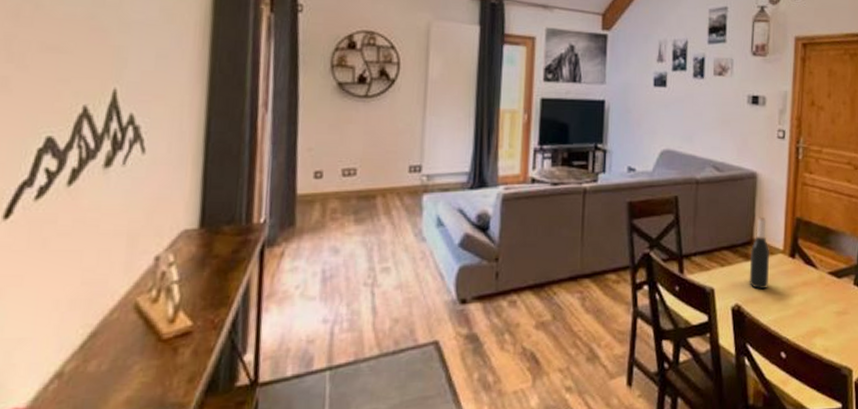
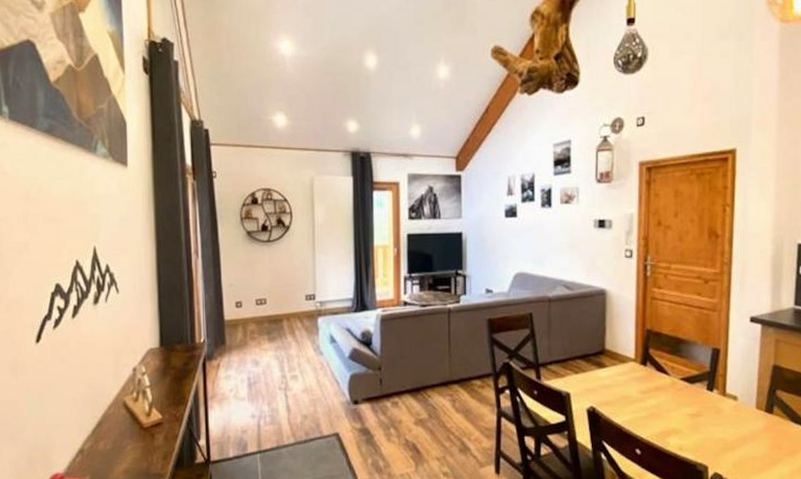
wine bottle: present [749,217,770,290] -> none [602,329,622,394]

